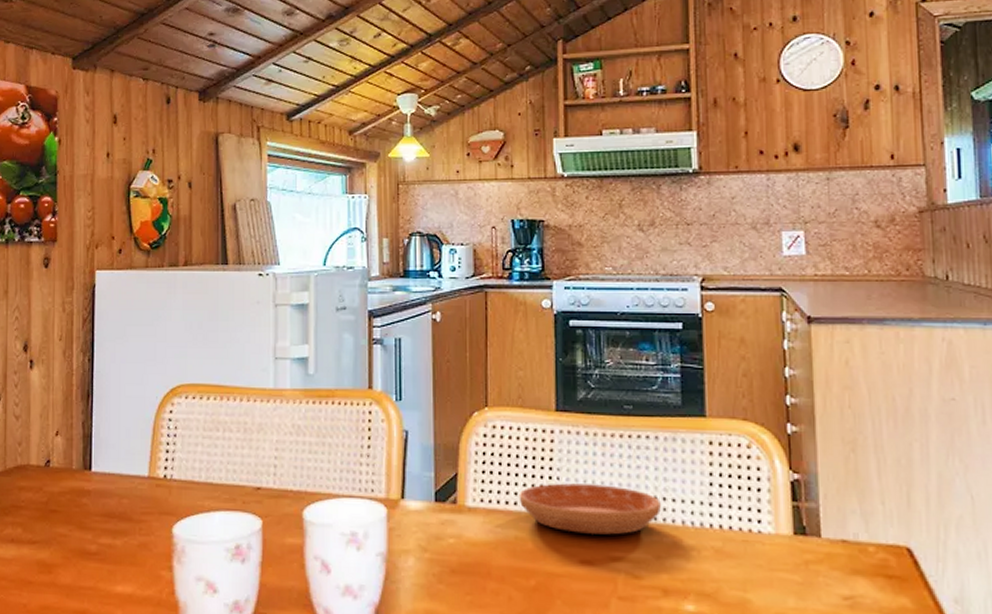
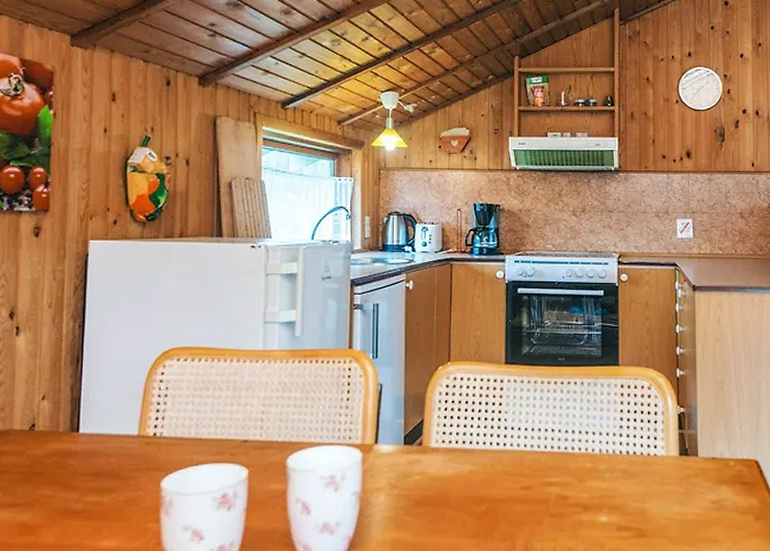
saucer: present [519,483,661,535] -> none [473,423,584,465]

